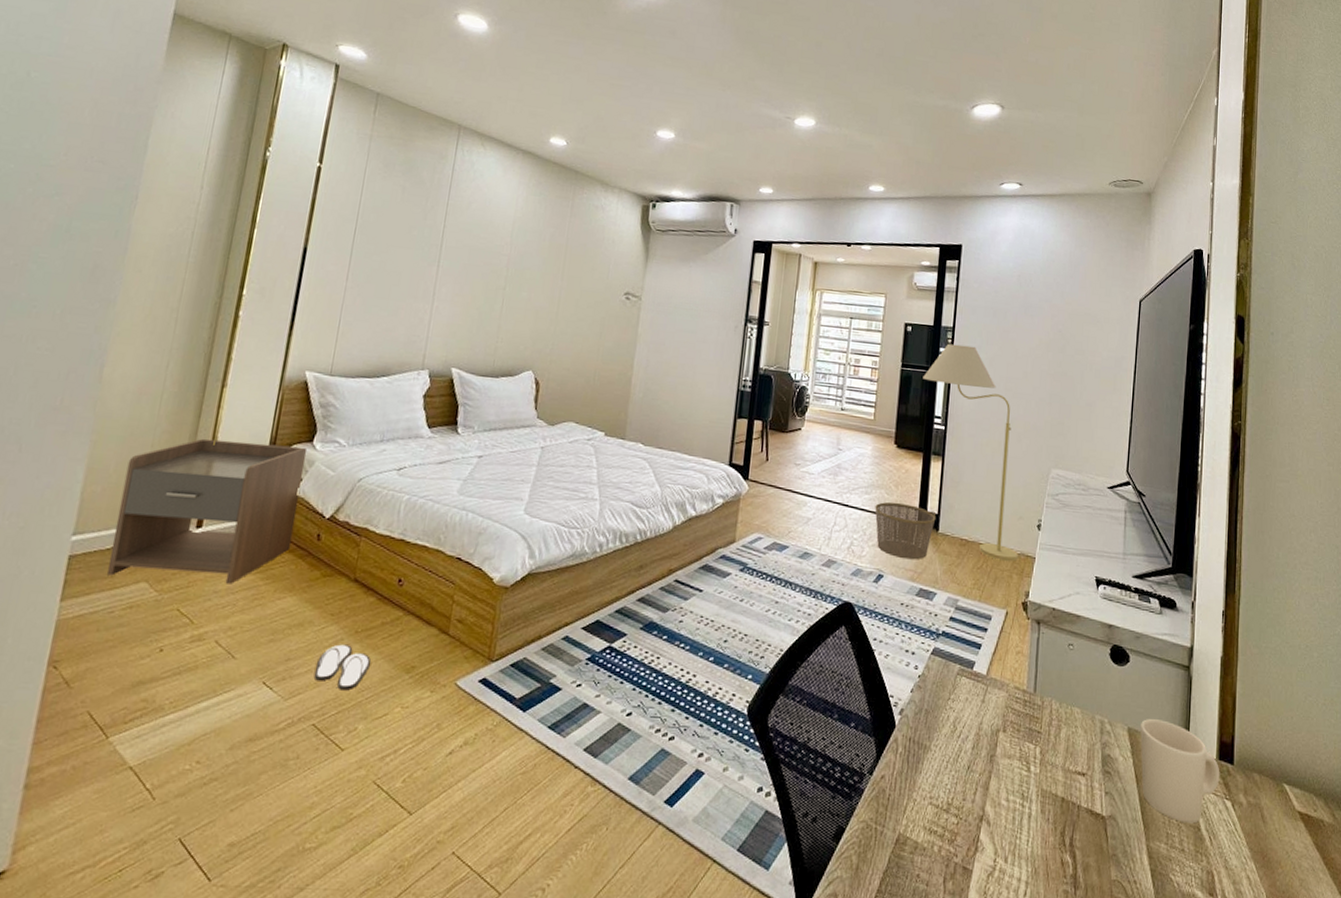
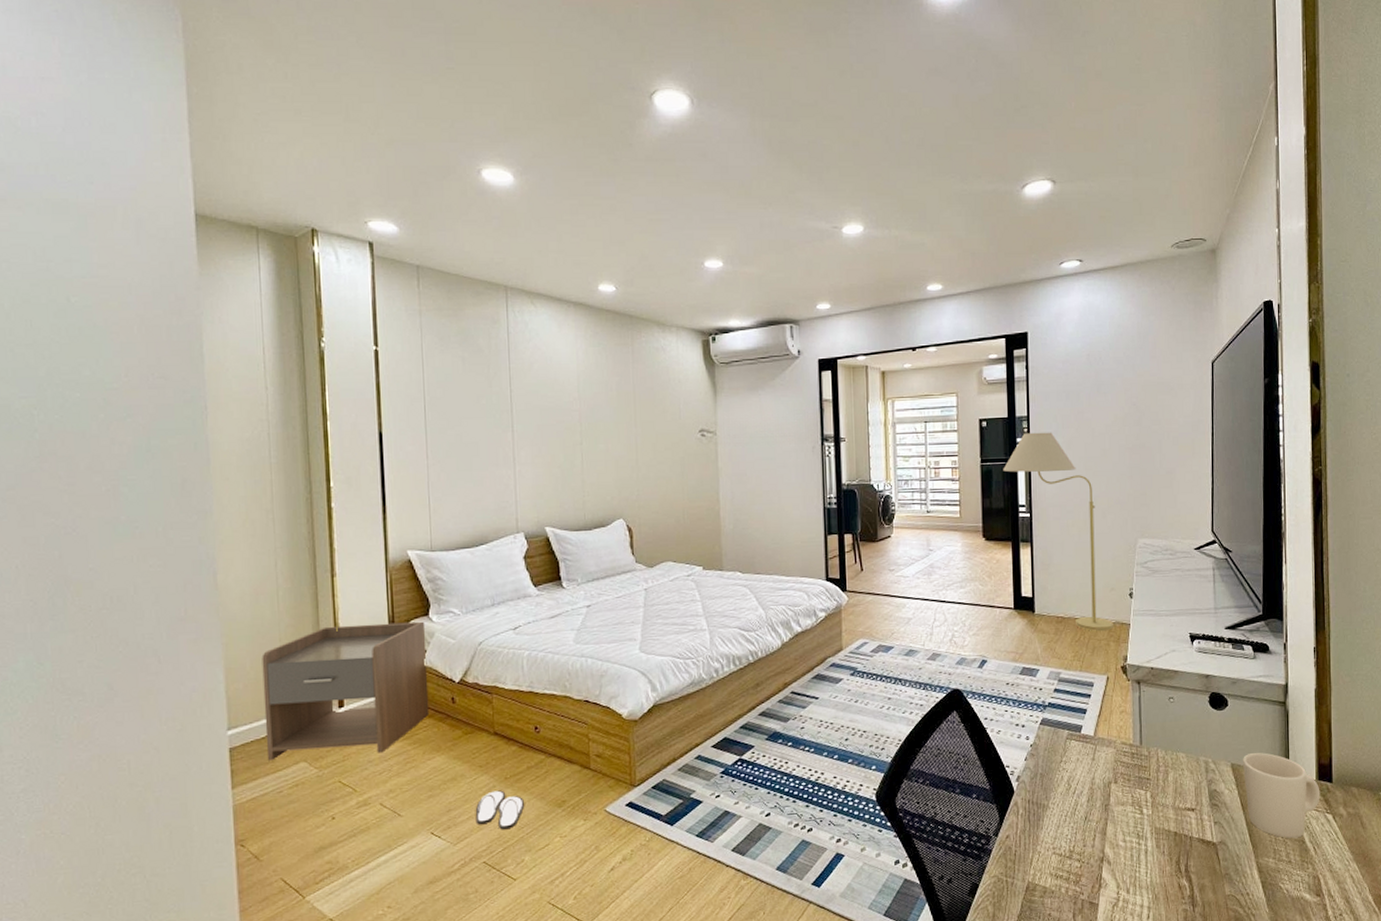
basket: present [875,502,936,560] -> none [971,591,1031,643]

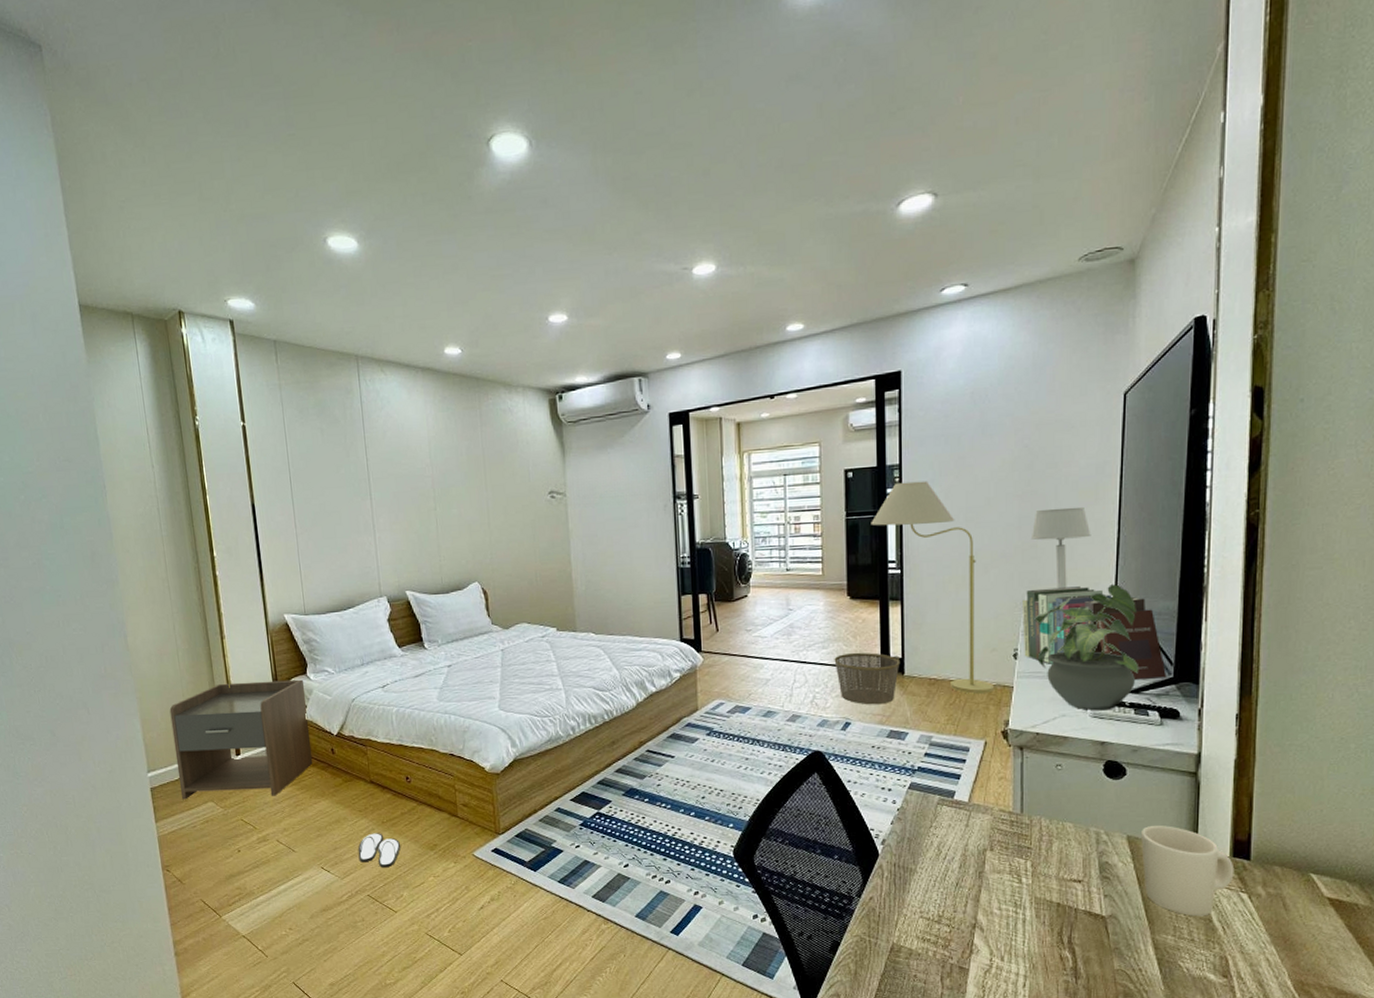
basket: none [971,591,1031,643] -> present [834,652,901,705]
books: none [1136,531,1256,618] -> present [1023,586,1166,681]
table lamp: none [1141,459,1191,533] -> present [1032,506,1091,589]
potted plant: none [1146,530,1235,646] -> present [1034,584,1139,711]

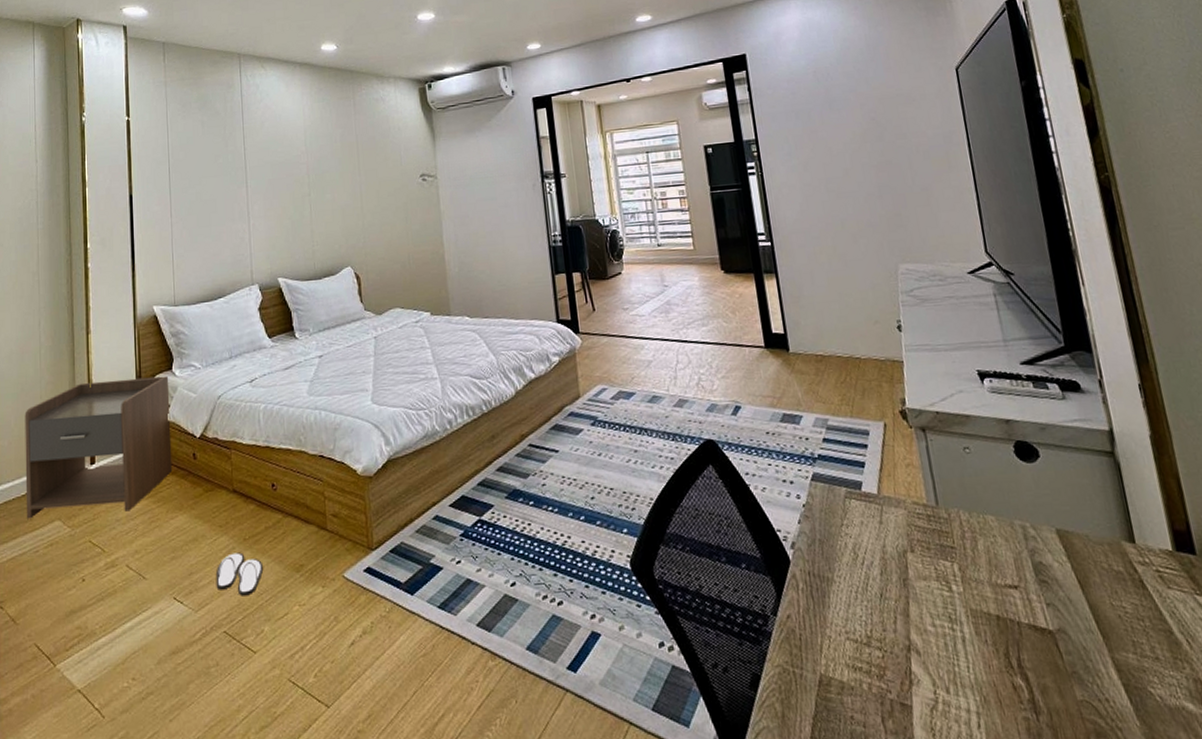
basket: present [834,652,901,705] -> none [715,328,784,386]
floor lamp: present [871,481,995,695] -> none [735,154,884,371]
books: present [1023,586,1166,681] -> none [896,253,1057,351]
table lamp: present [1032,506,1091,589] -> none [893,174,952,257]
potted plant: present [1034,584,1139,711] -> none [911,250,1029,386]
mug: present [1141,826,1235,917] -> none [1070,515,1184,628]

